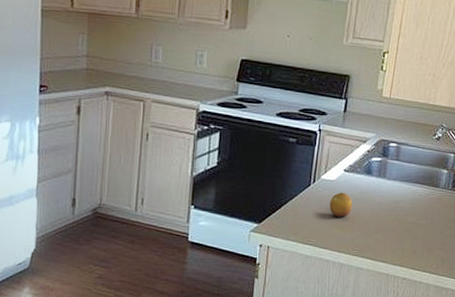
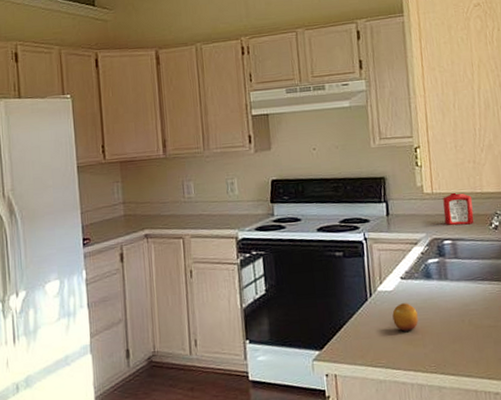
ketchup bottle: none [395,101,424,132] -> present [442,193,474,225]

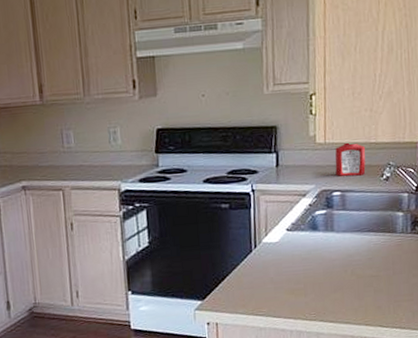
fruit: present [392,303,419,333] -> none [276,254,302,283]

